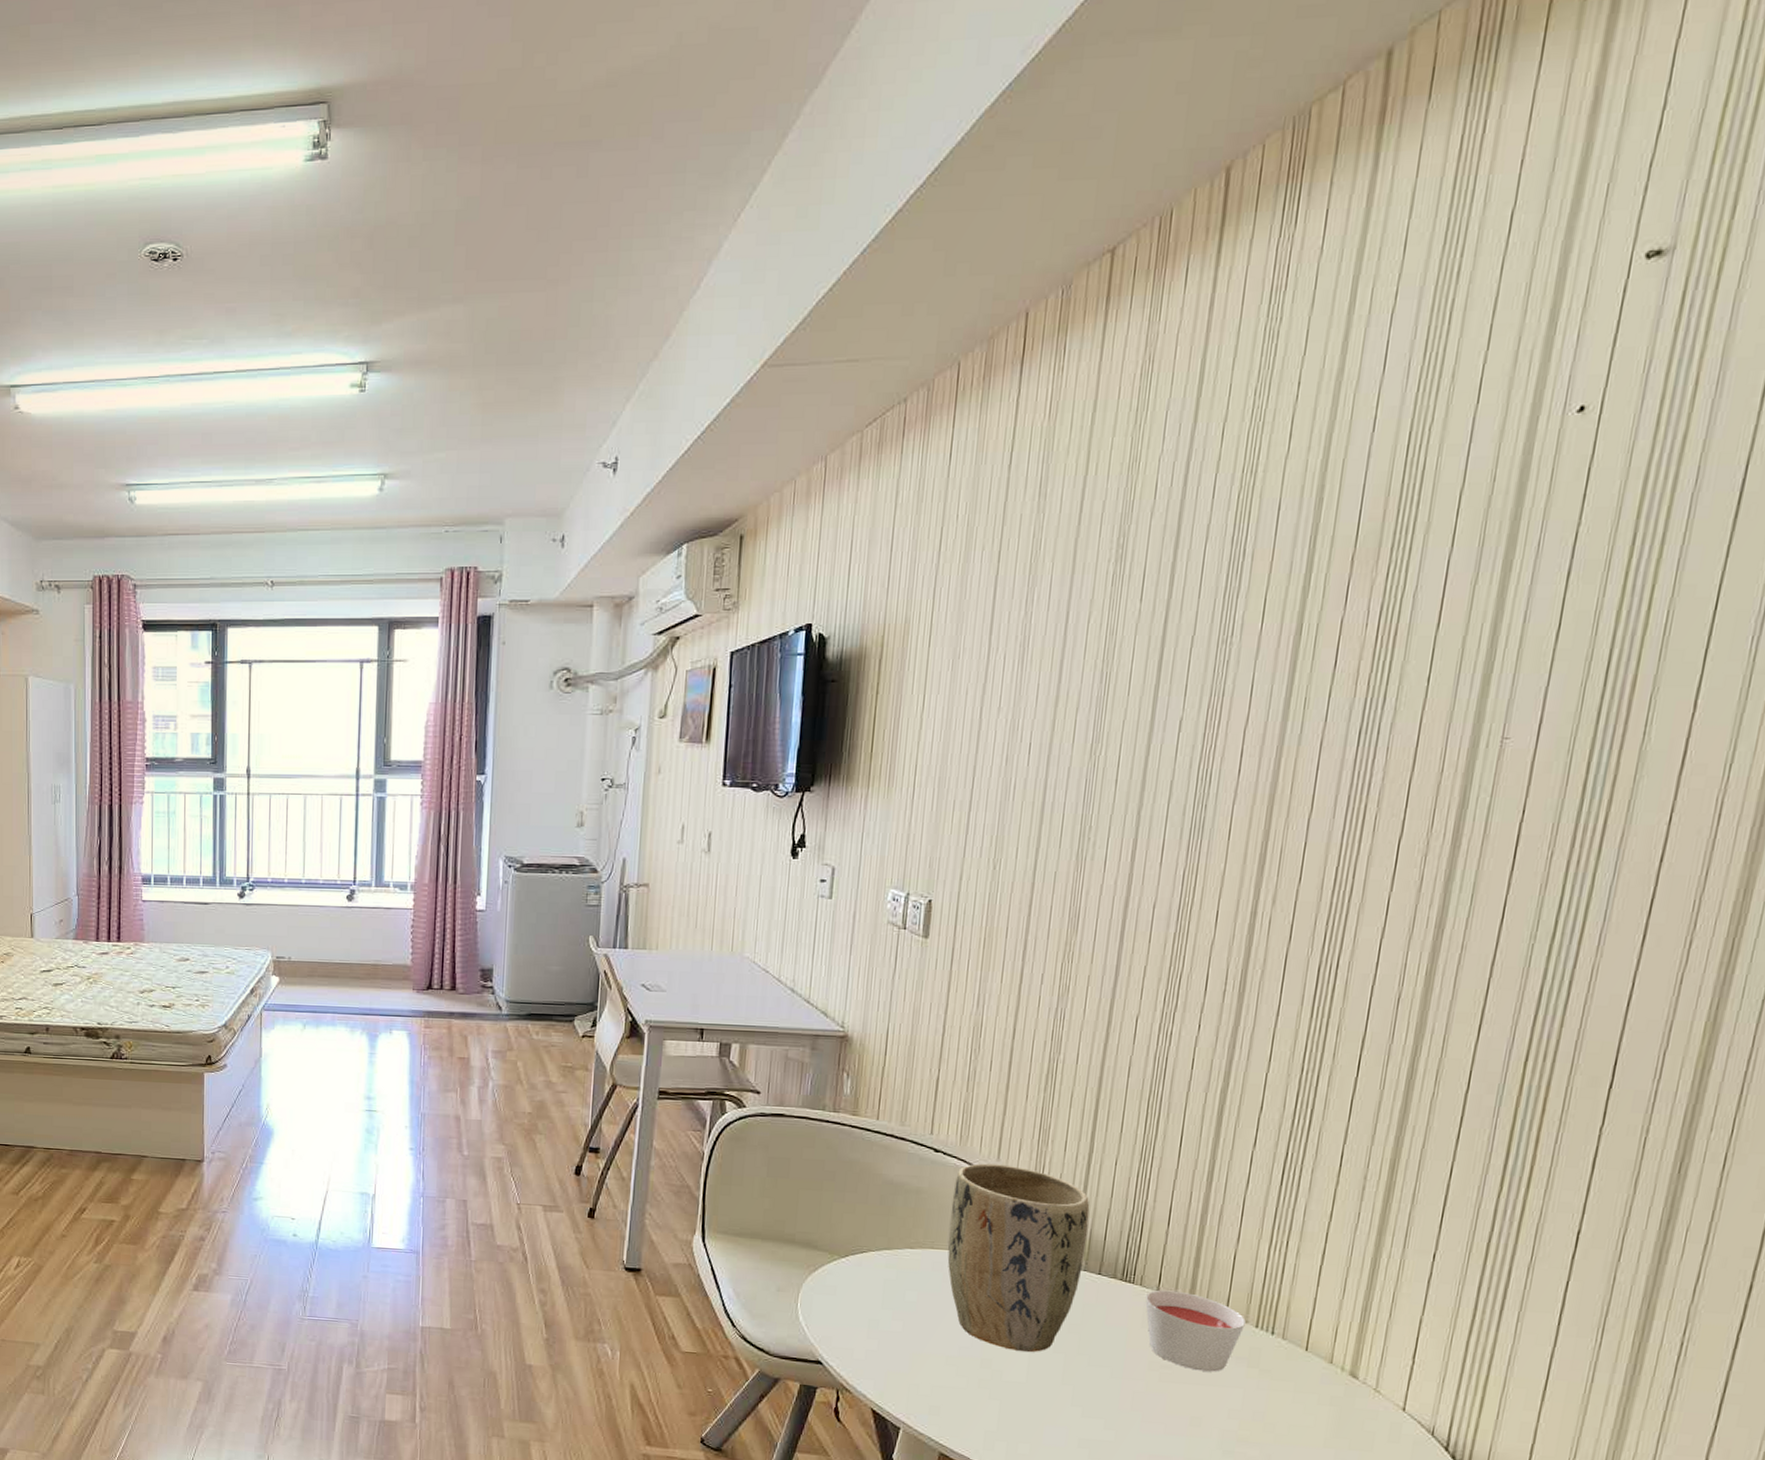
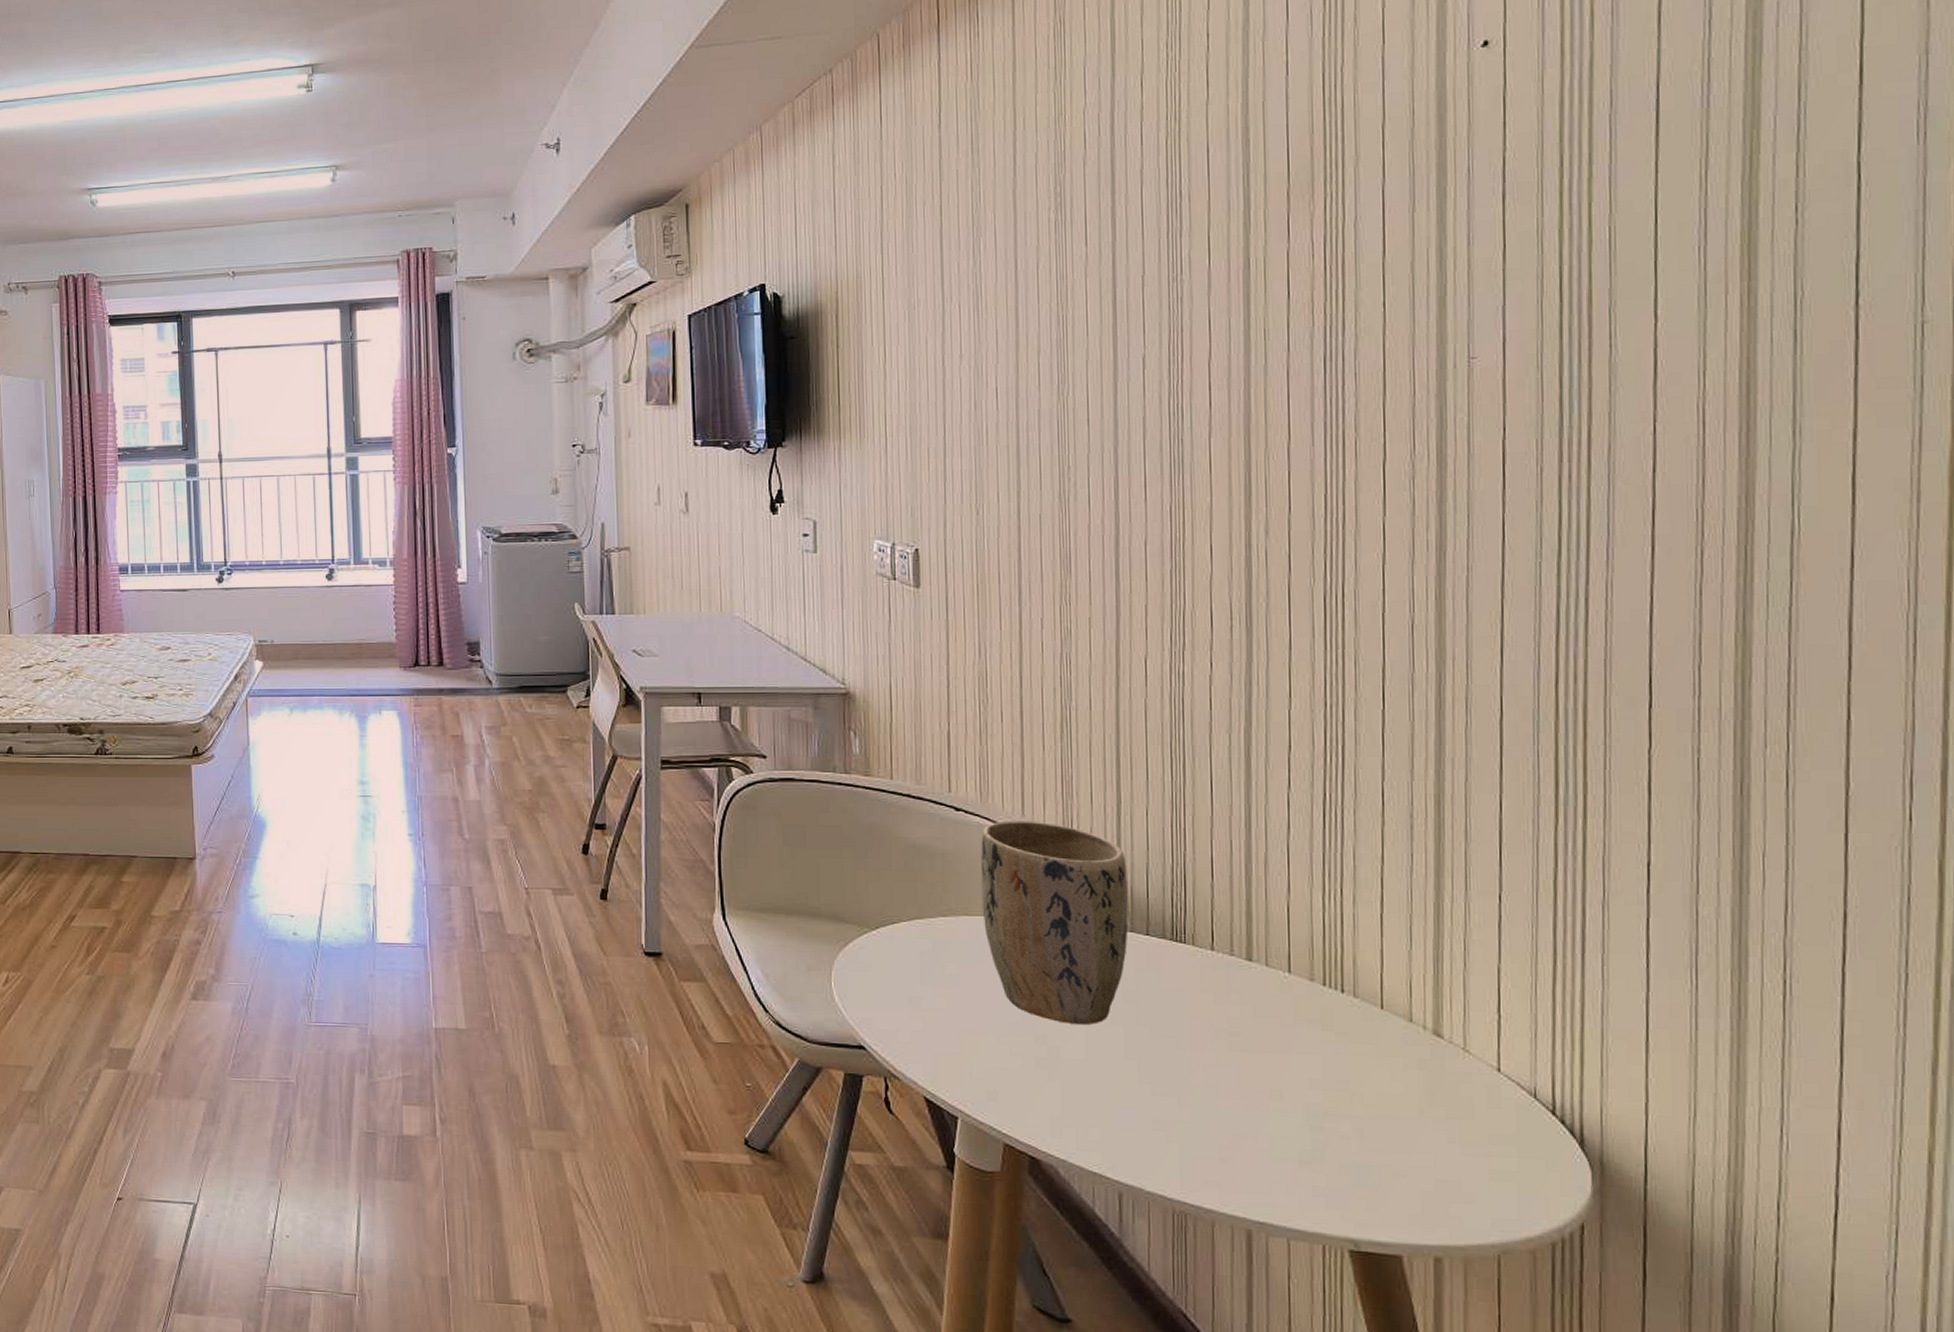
candle: present [1145,1290,1246,1372] -> none [1201,949,1311,1038]

